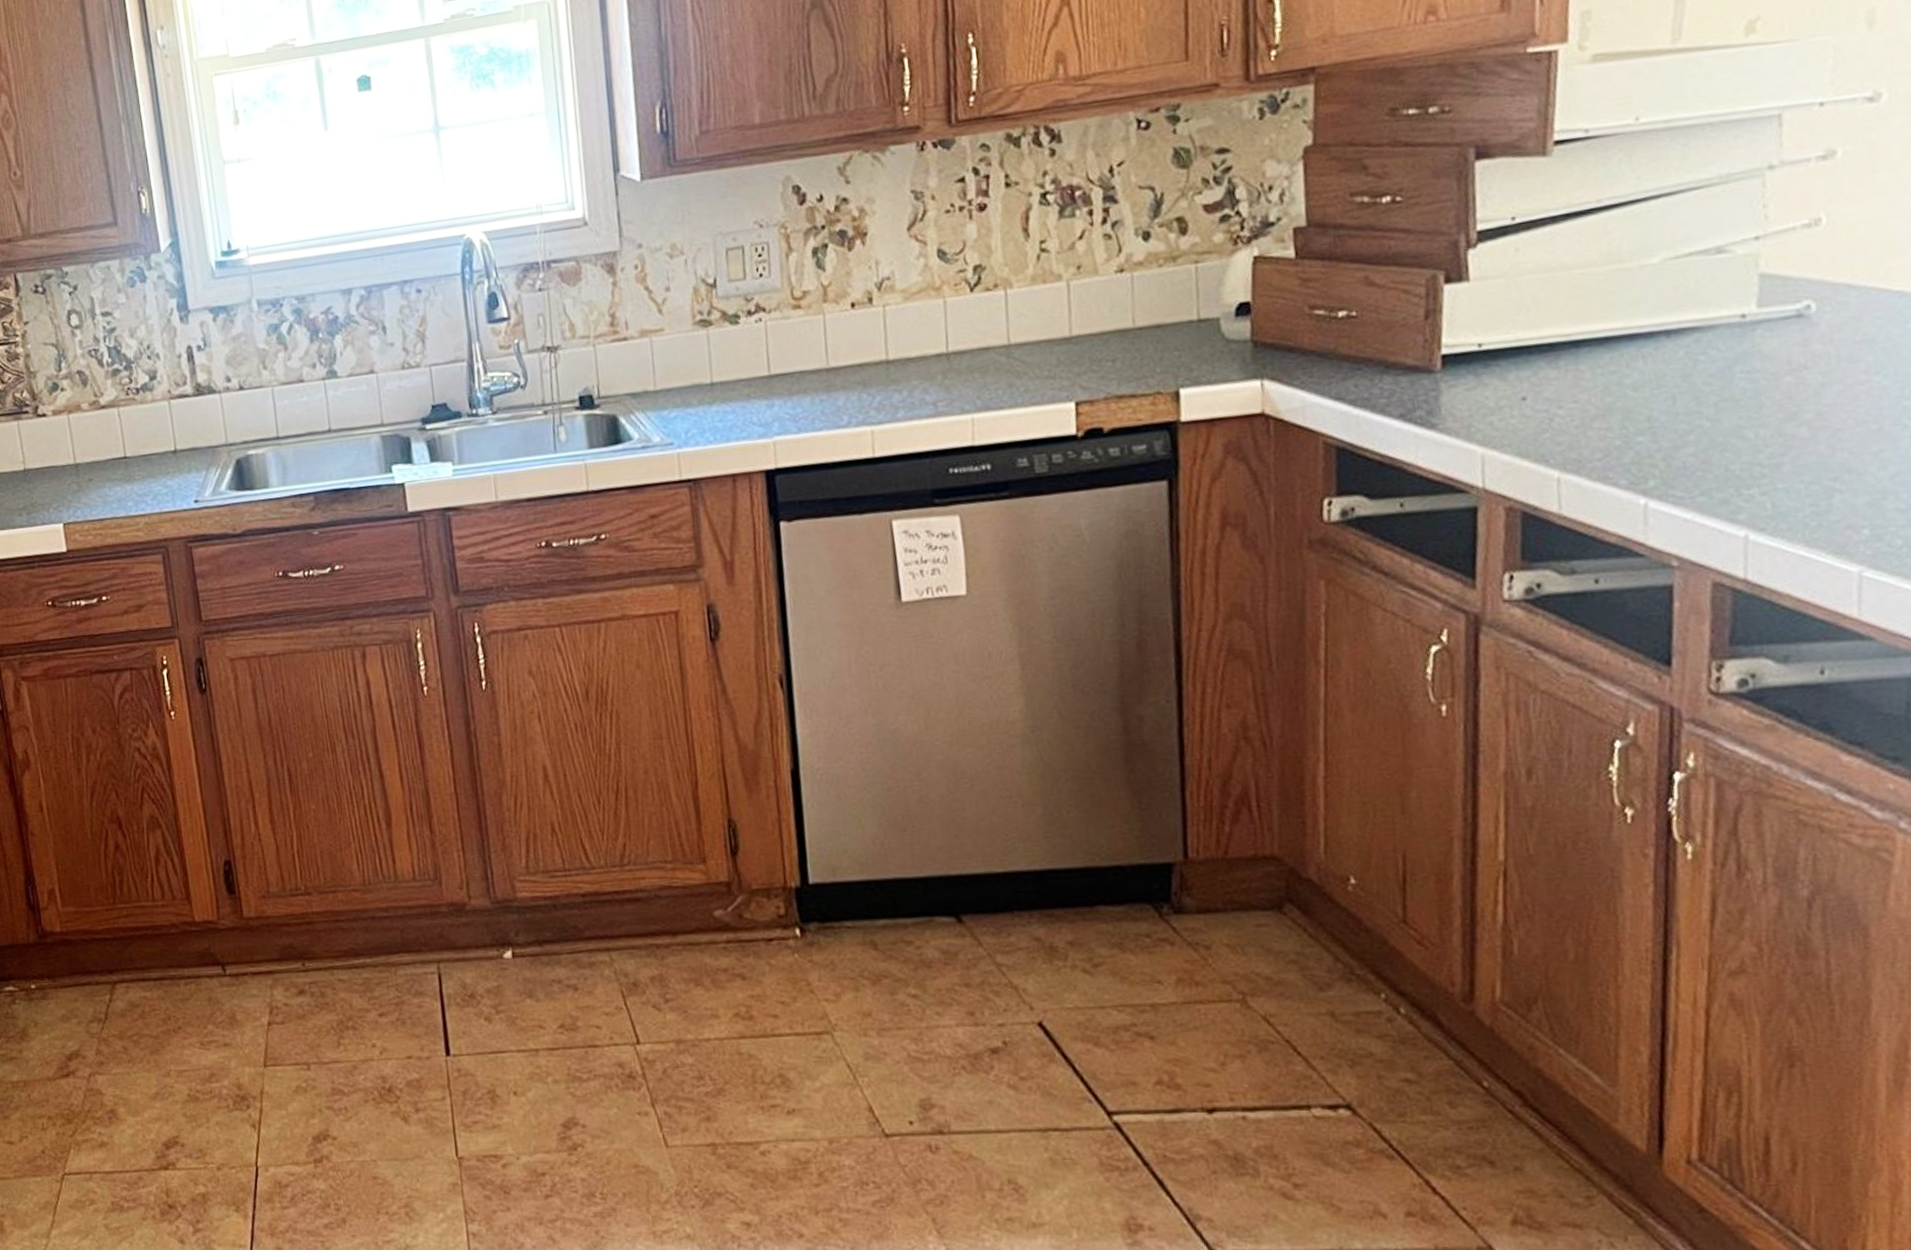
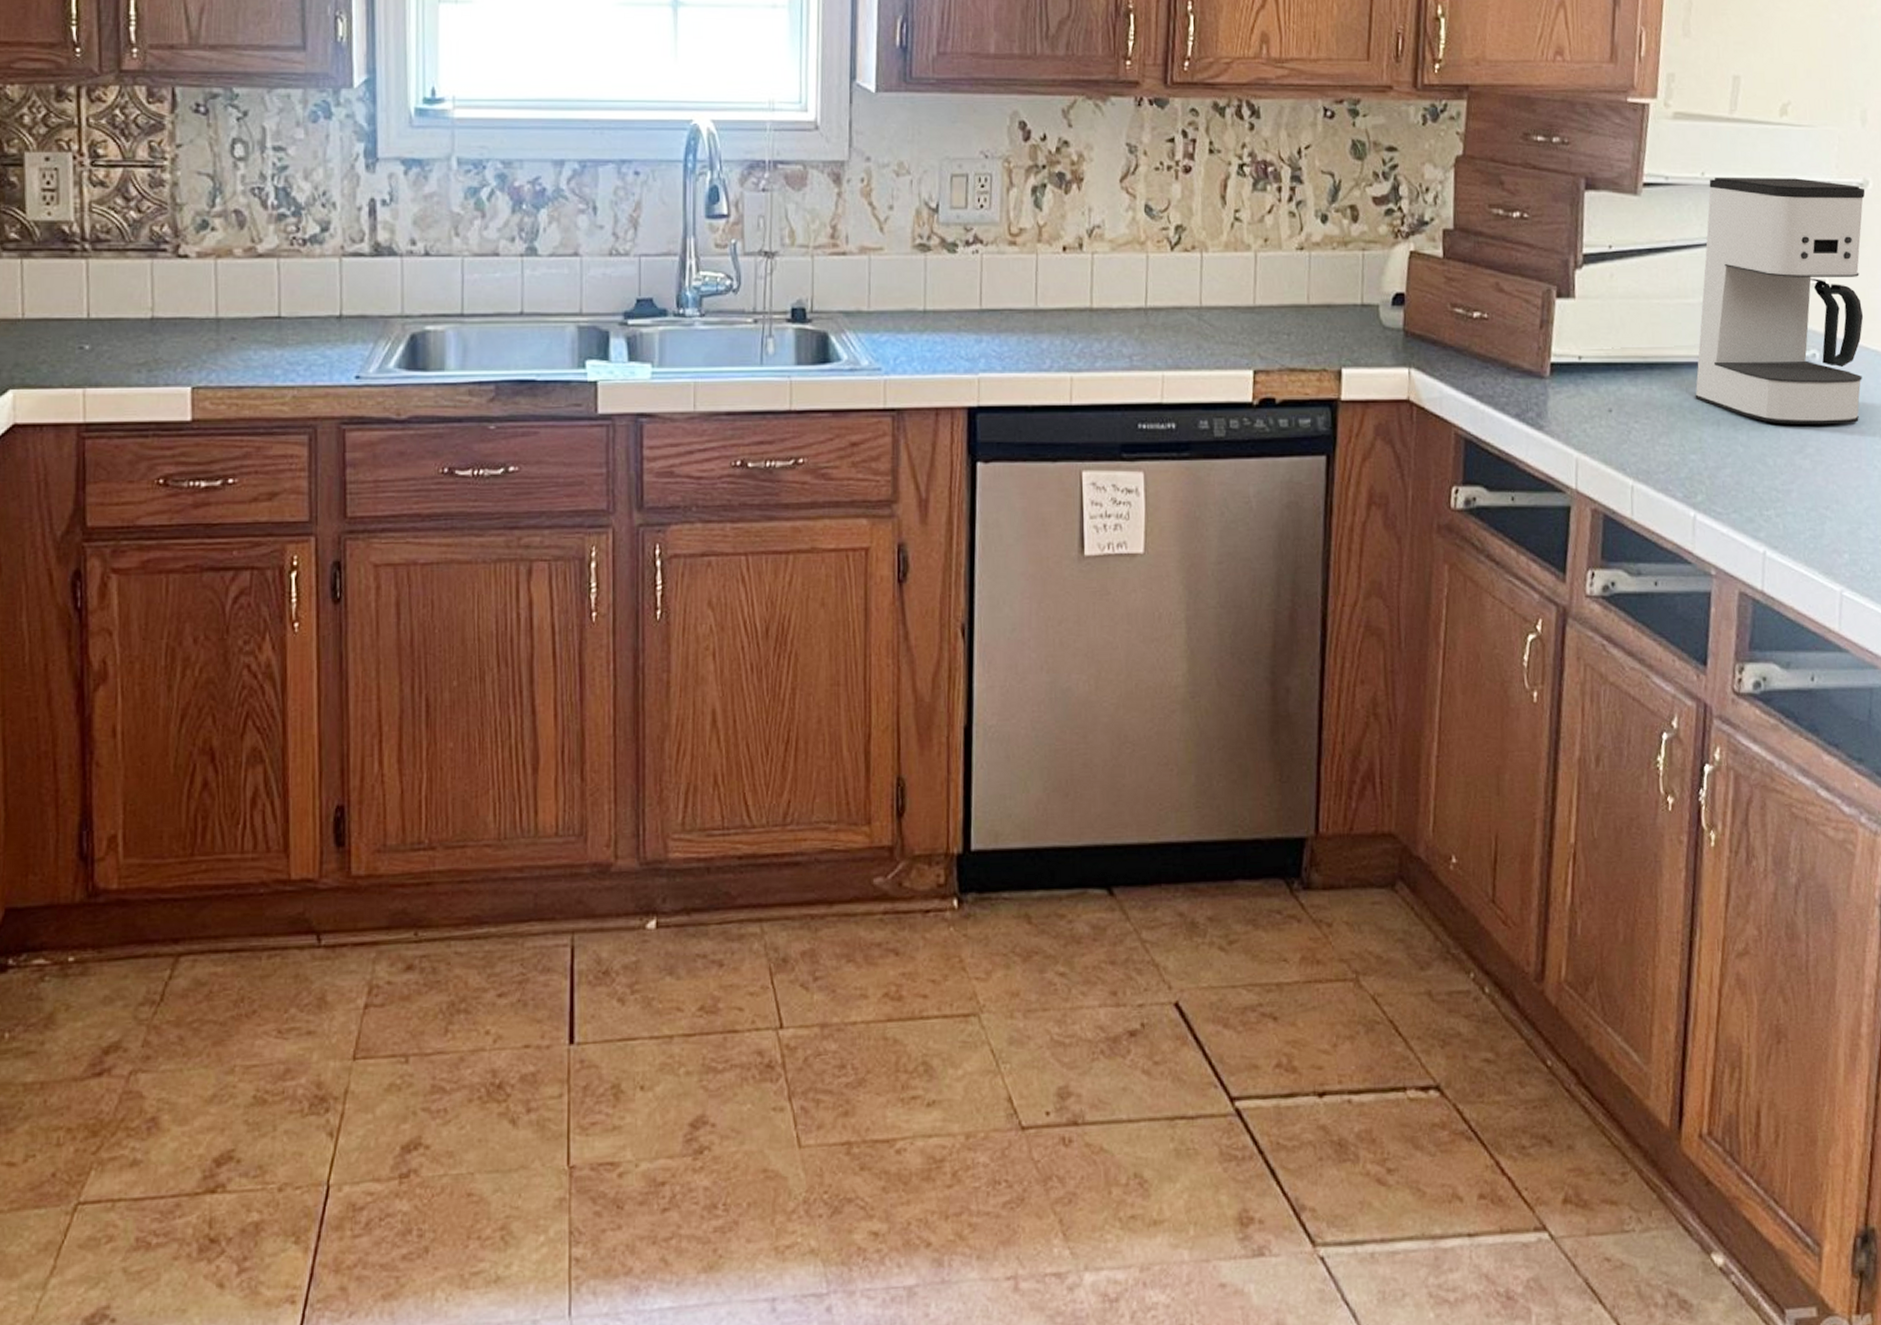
coffee maker: none [1639,100,1881,391] -> present [1695,177,1866,425]

